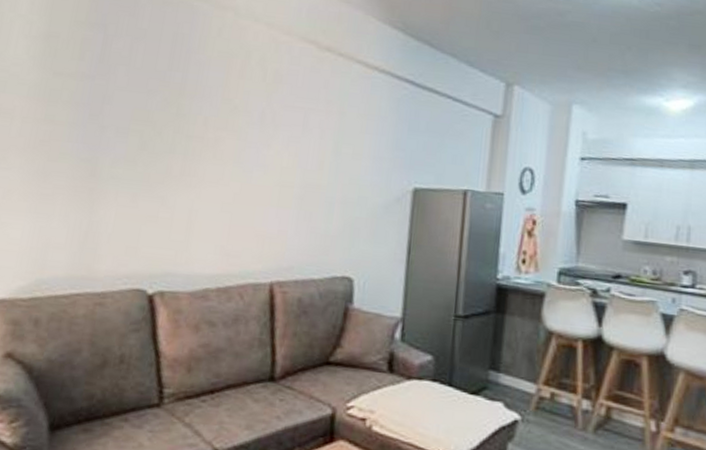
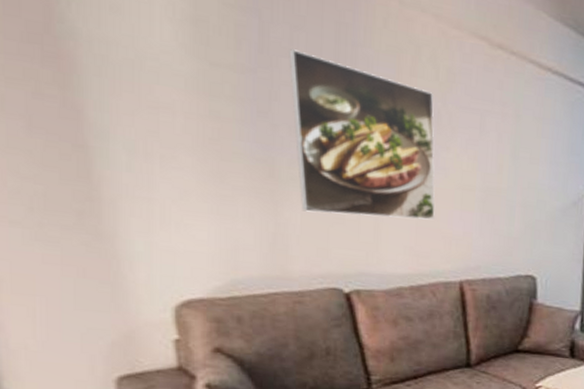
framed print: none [117,58,259,218] -> present [289,49,435,220]

